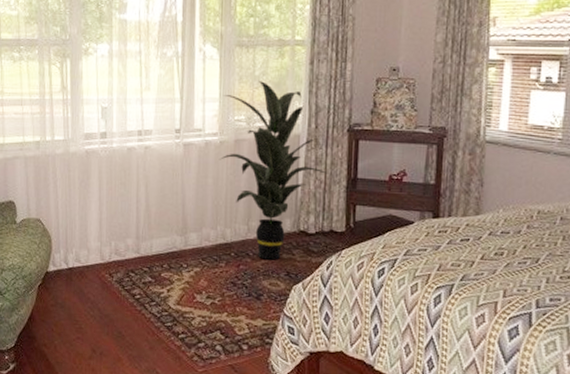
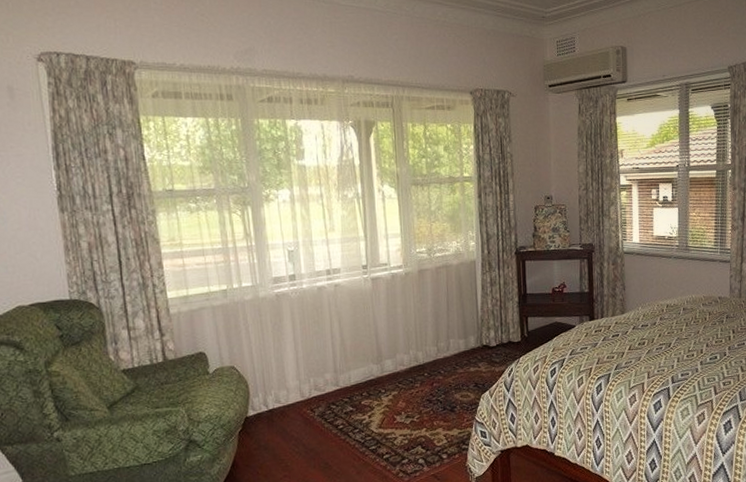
indoor plant: present [219,81,329,260] -> none [404,215,503,375]

